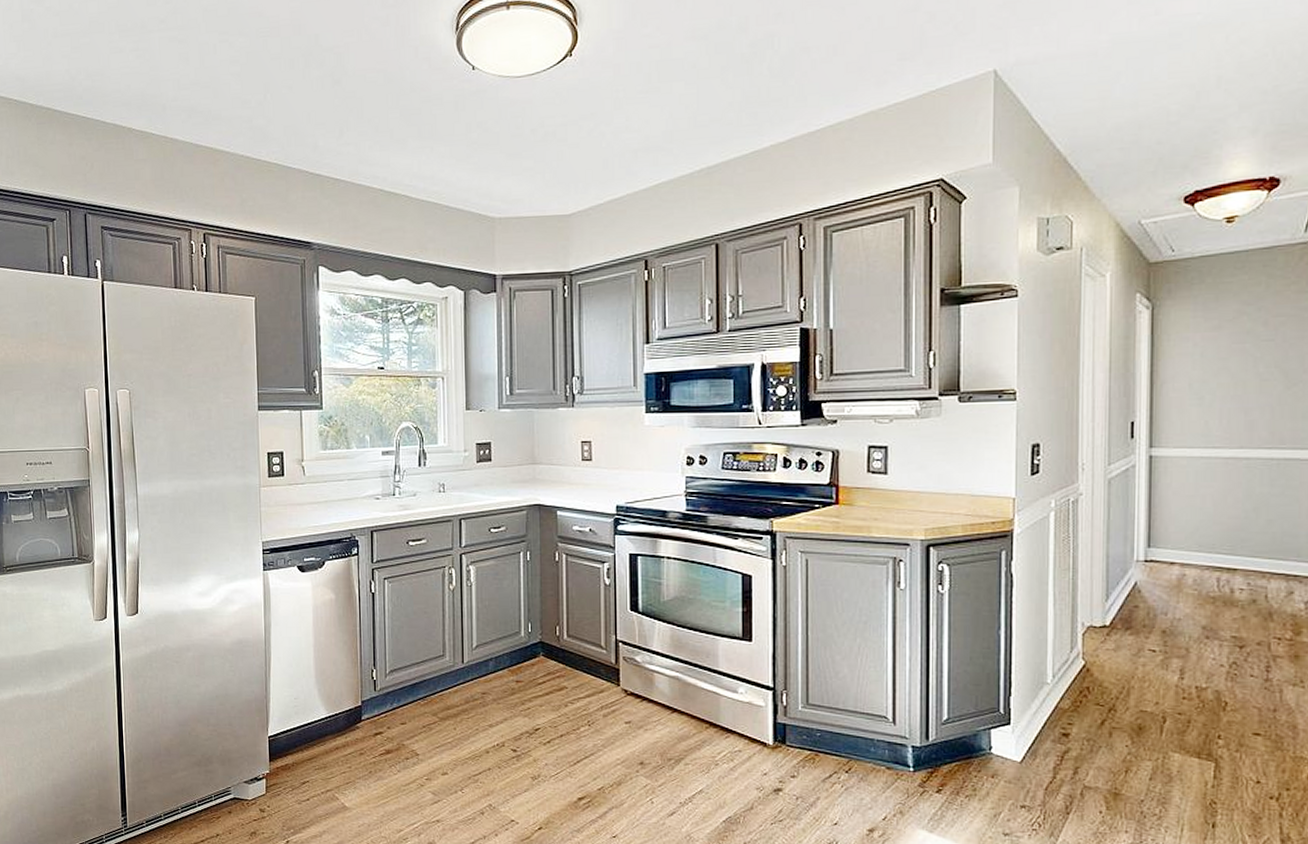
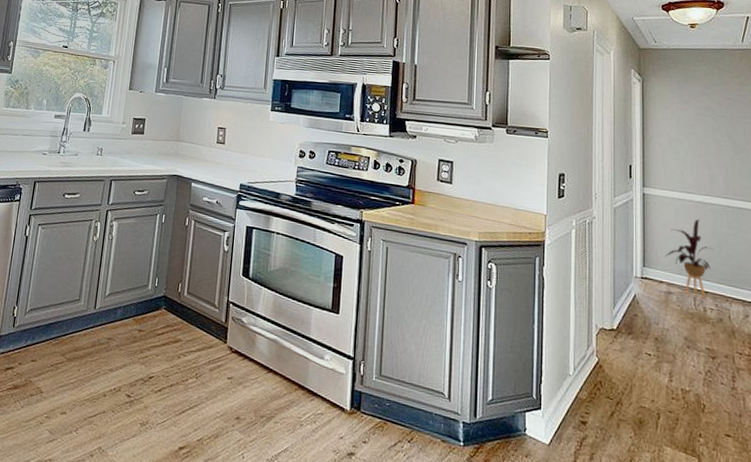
house plant: none [1180,481,1248,578] -> present [666,219,714,299]

